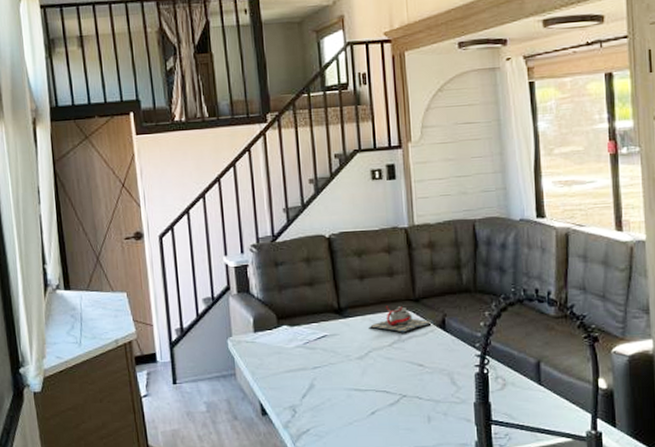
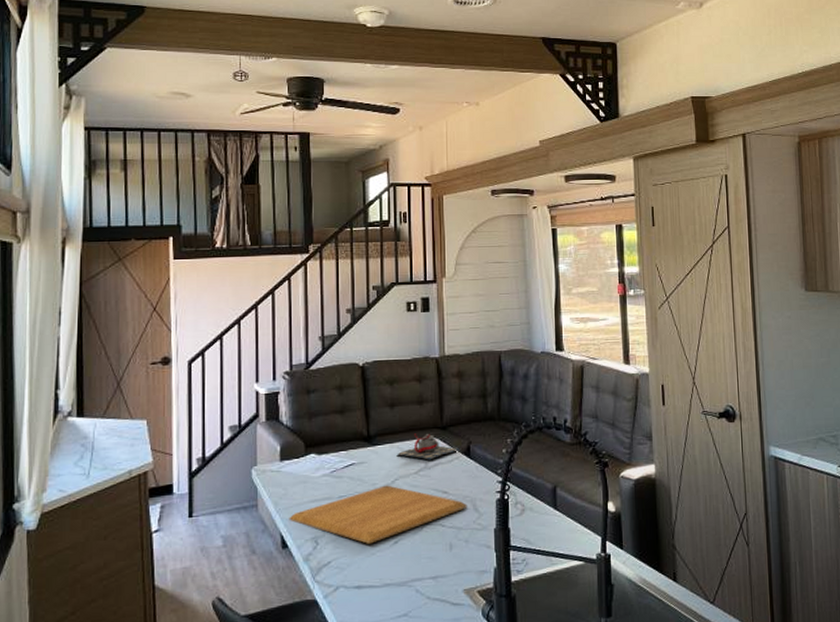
chopping board: none [266,357,445,414] -> present [289,485,468,544]

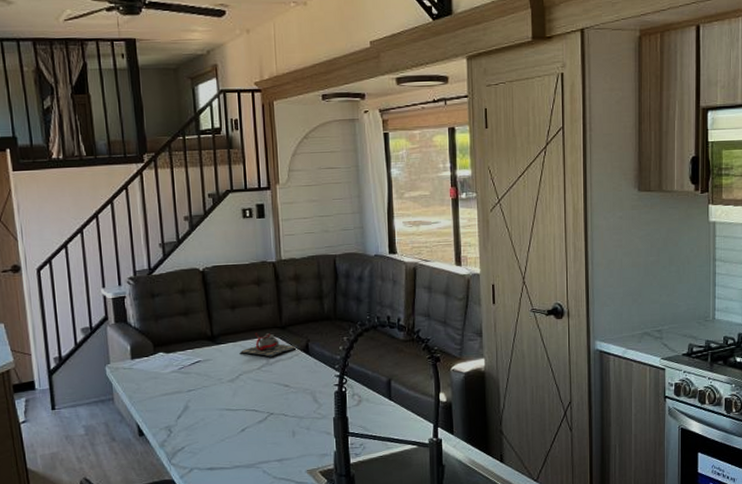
chopping board: present [289,485,468,544] -> none [143,380,308,432]

